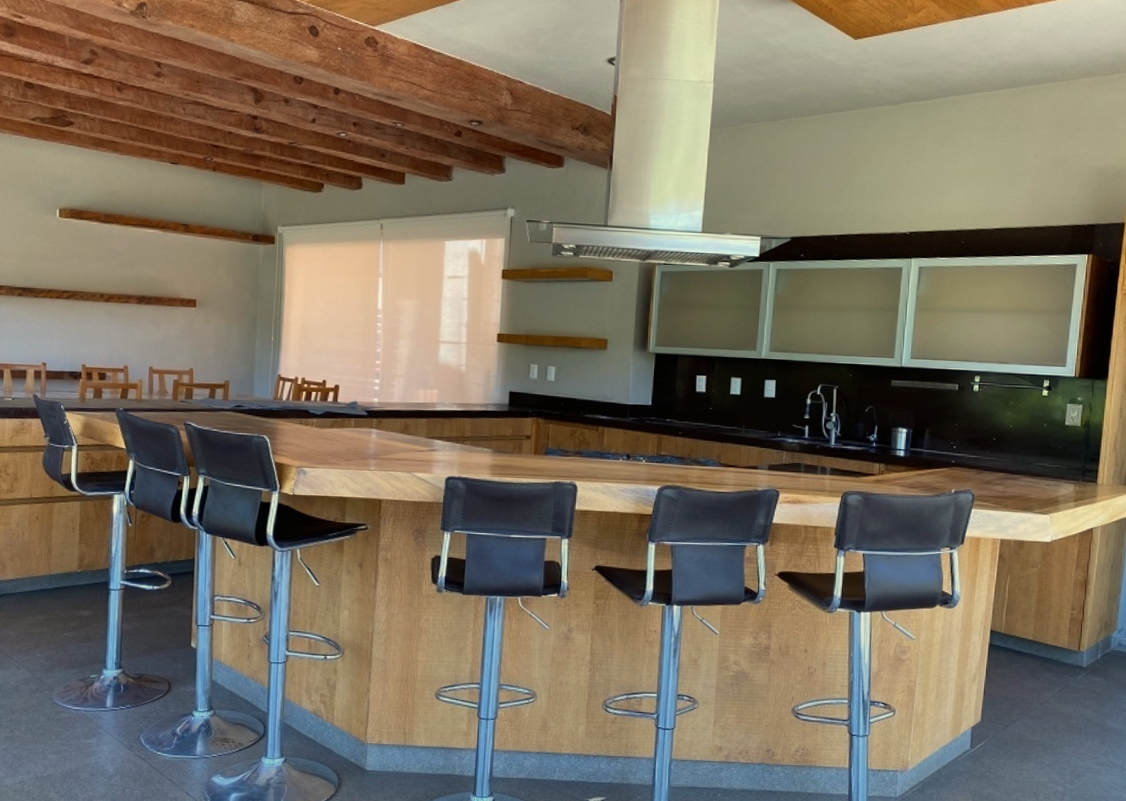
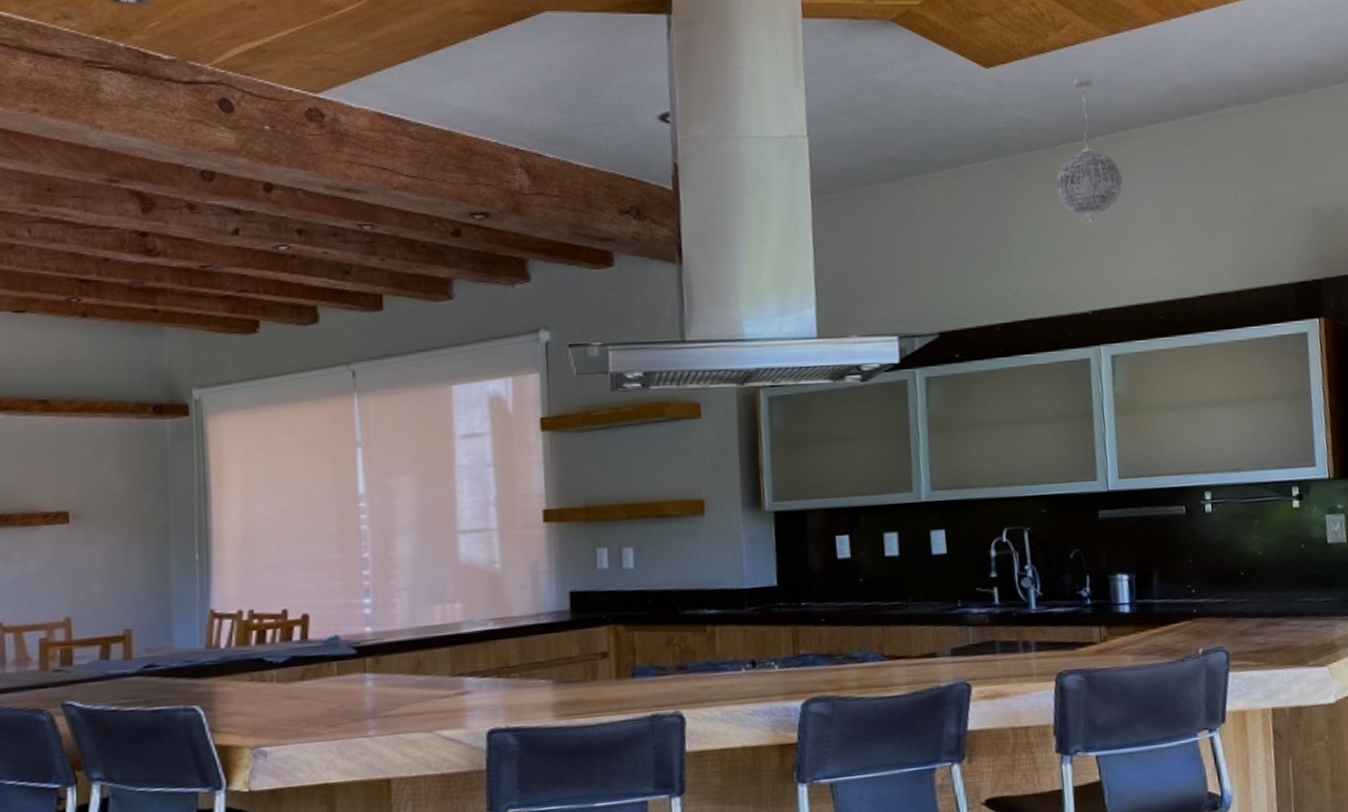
pendant light: none [896,50,949,166] -> present [1056,75,1123,224]

